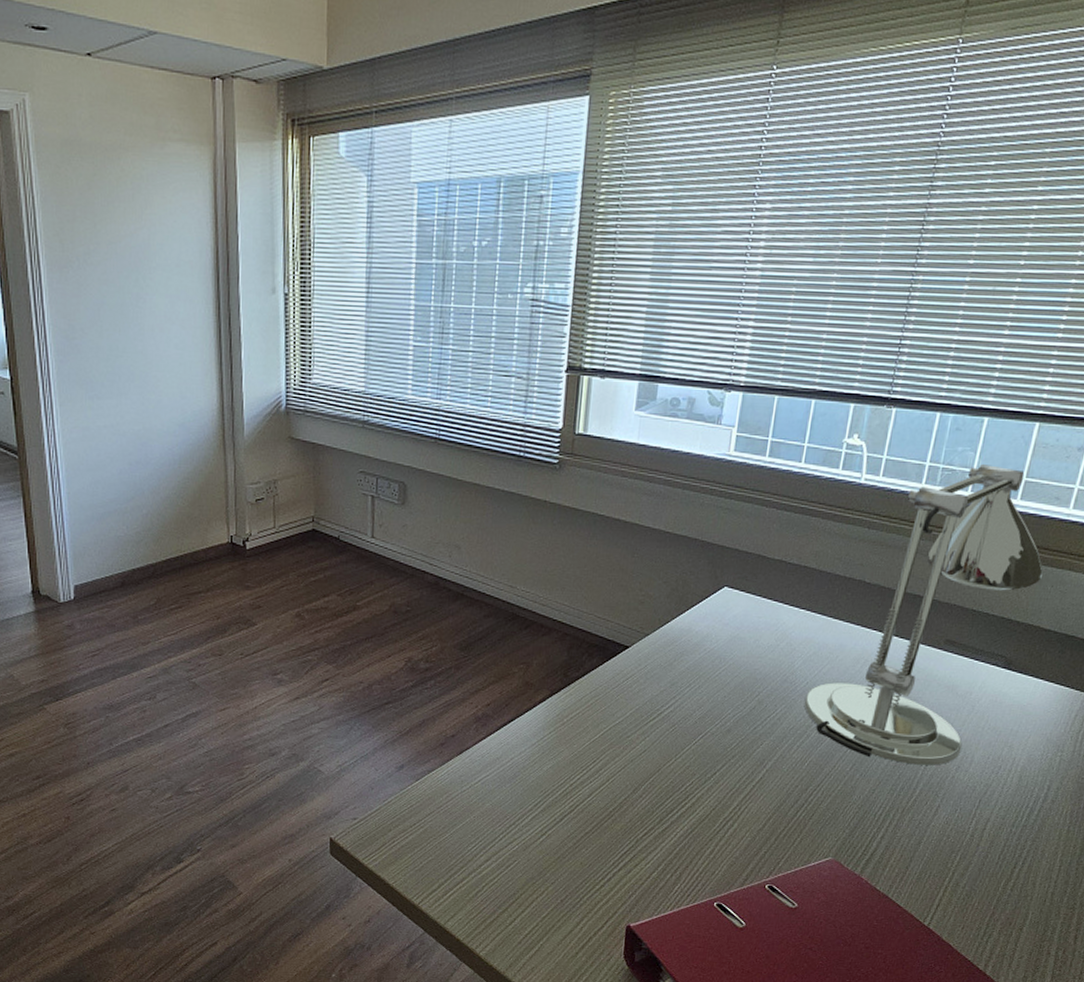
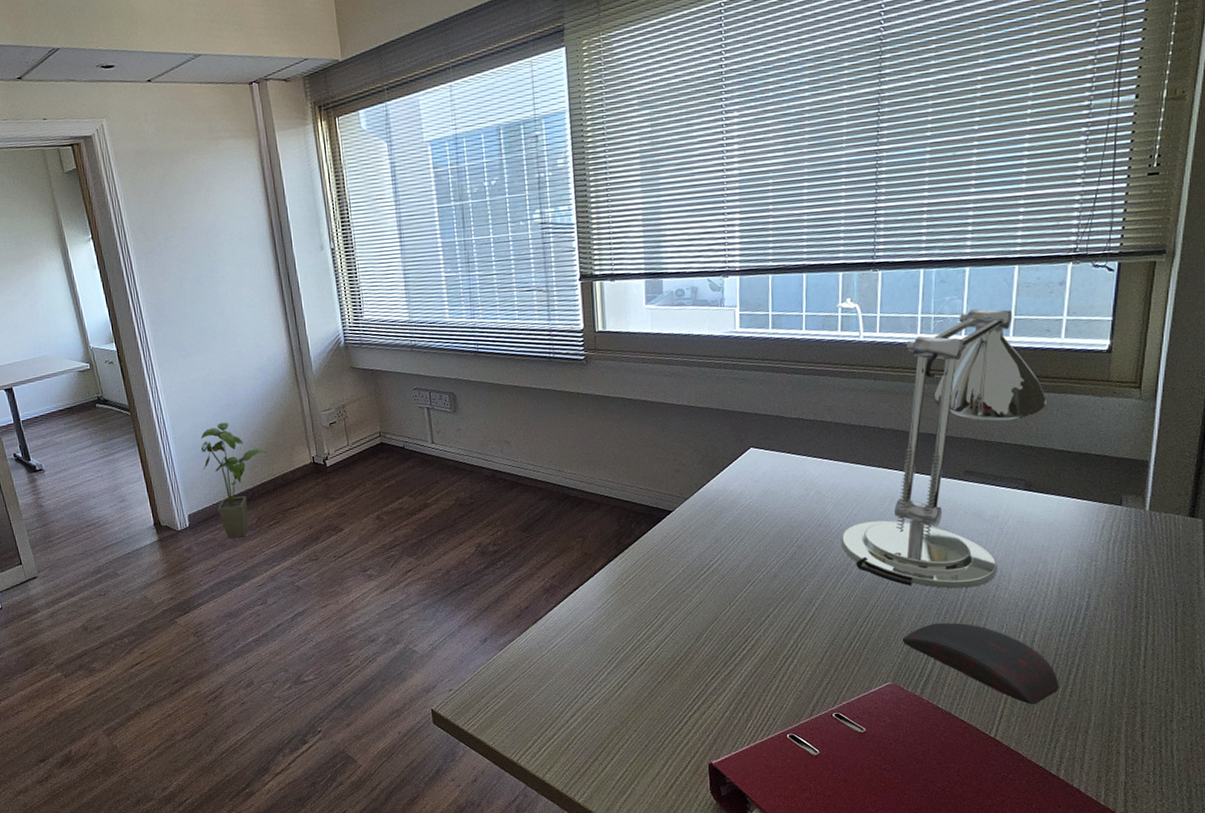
house plant: none [98,482,178,620] -> present [200,422,267,539]
computer mouse: none [851,799,1003,896] -> present [902,623,1059,705]

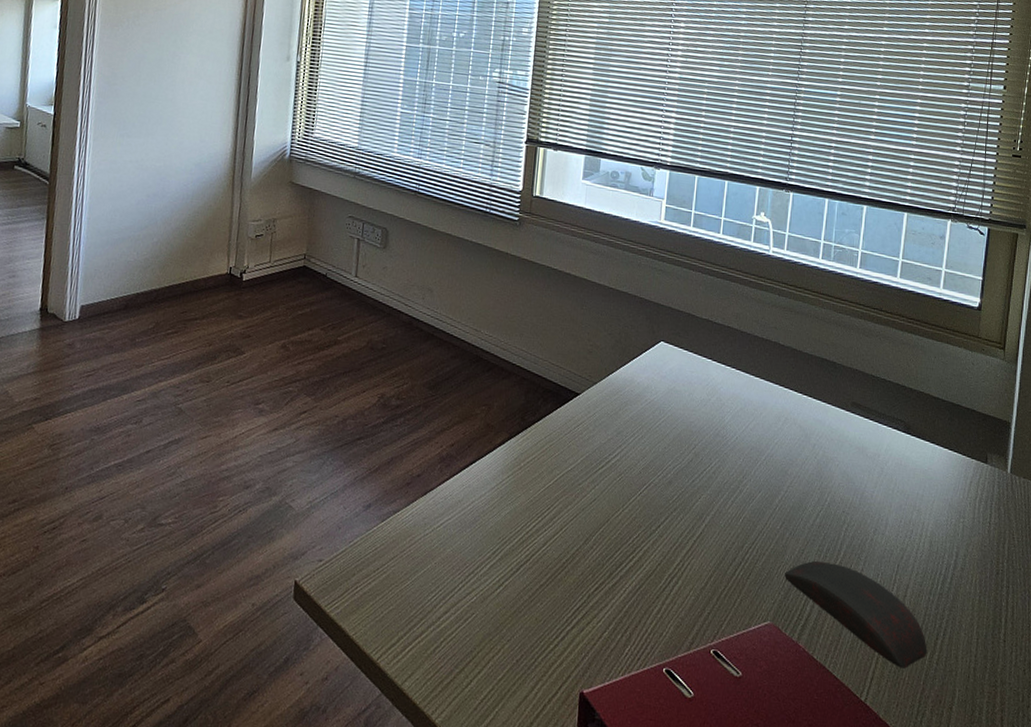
house plant: present [200,422,267,539] -> none [110,212,184,342]
desk lamp: present [841,309,1046,589] -> none [735,245,926,527]

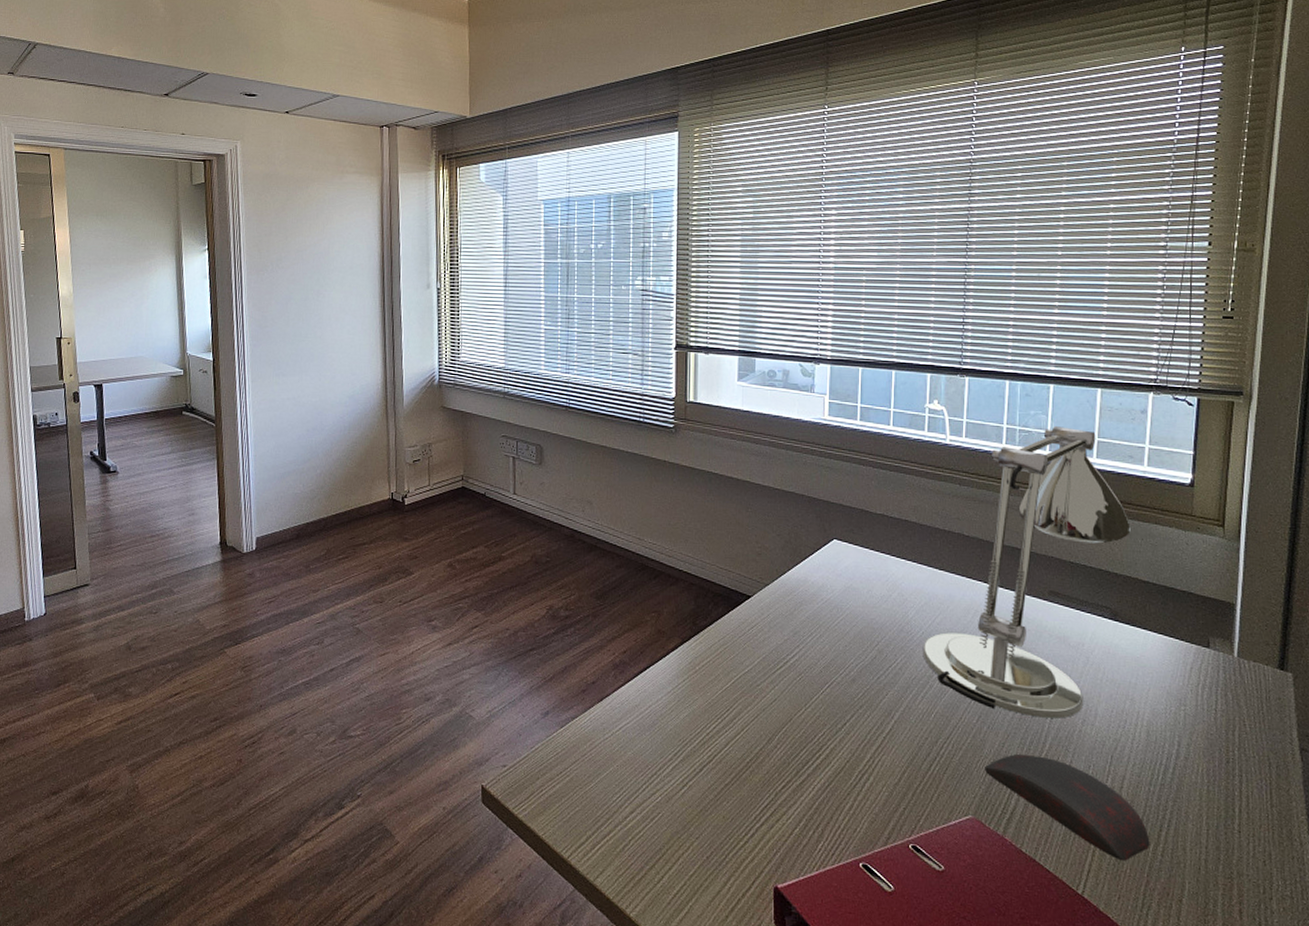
desk lamp: none [735,245,926,527] -> present [922,426,1131,719]

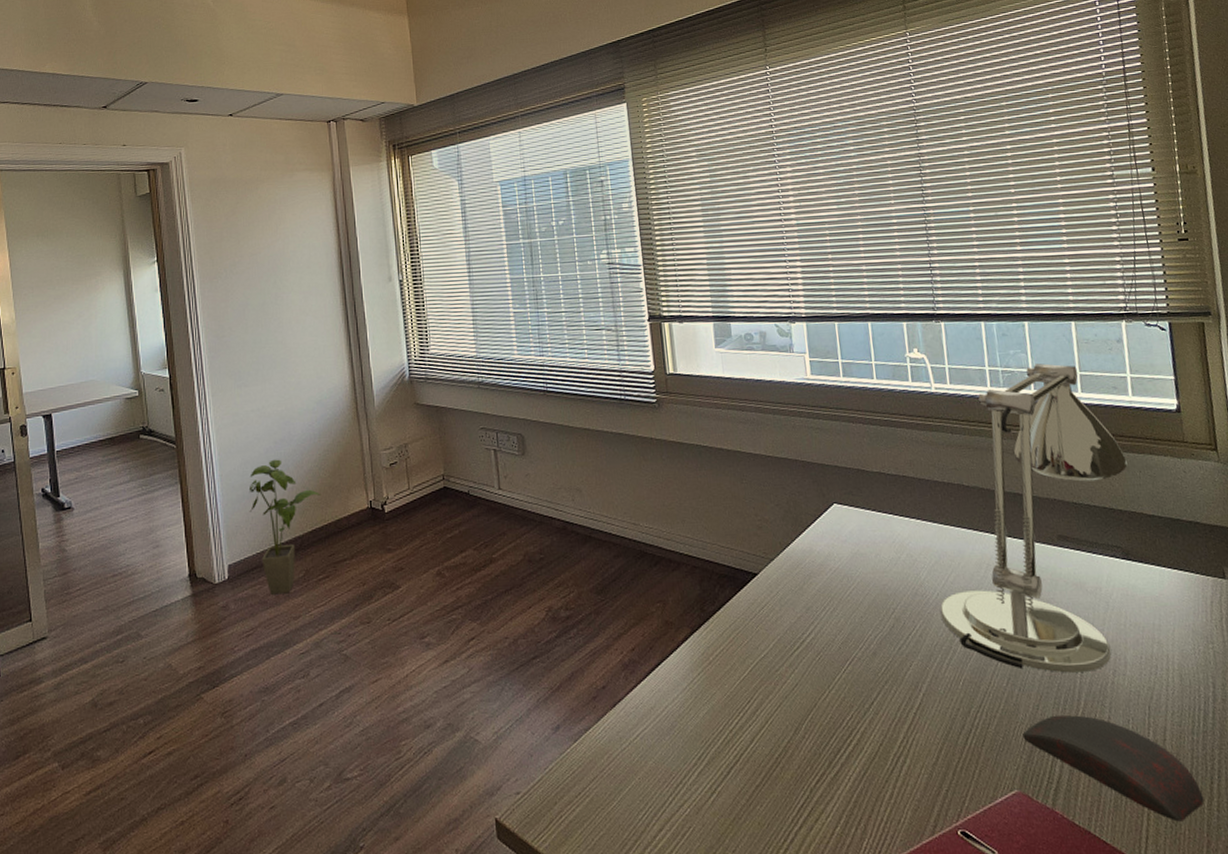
house plant: none [279,446,347,569] -> present [248,459,321,595]

